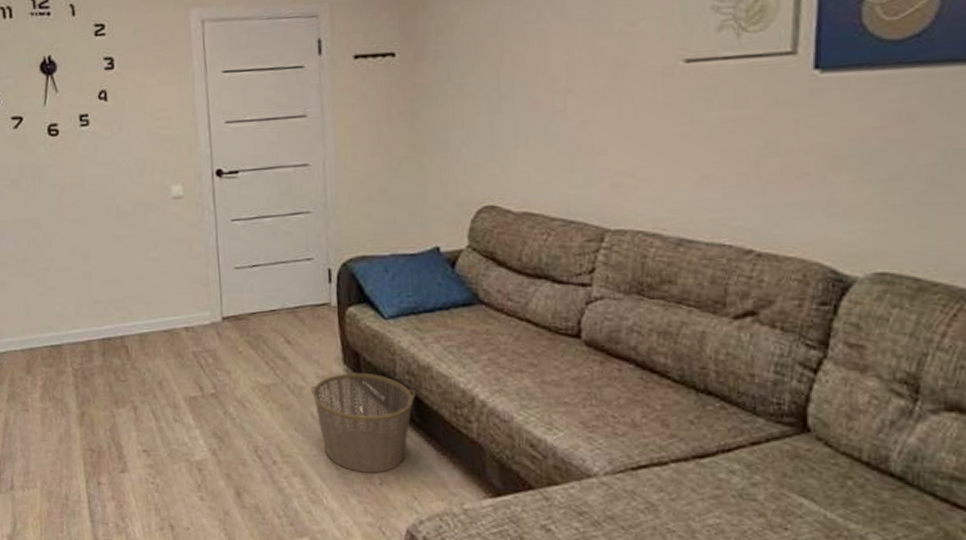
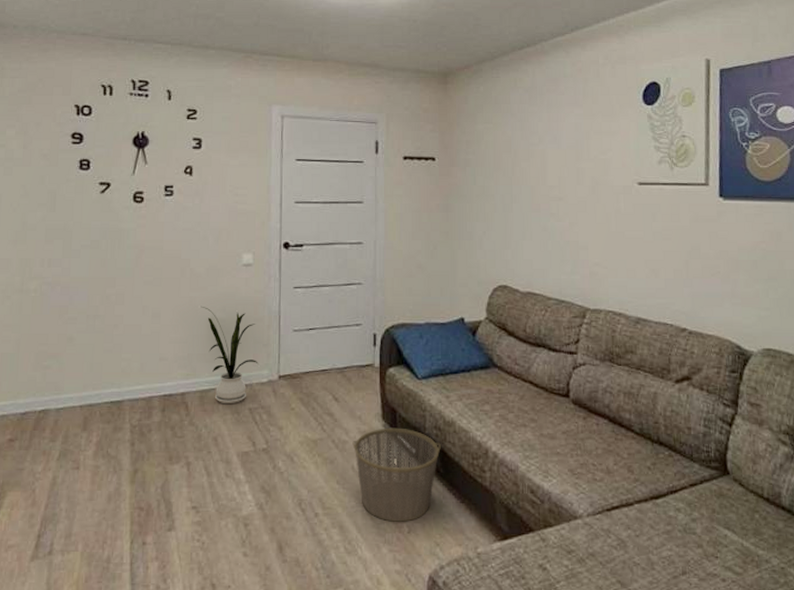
house plant: none [131,244,199,348] -> present [200,306,259,405]

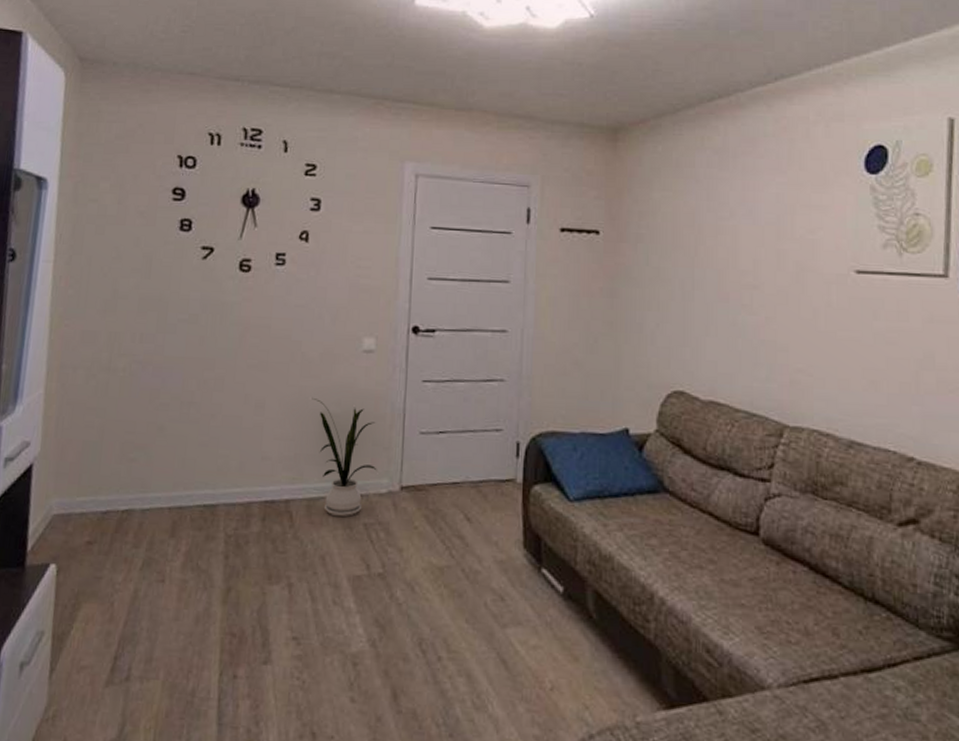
basket: present [352,427,441,522] -> none [486,558,595,677]

